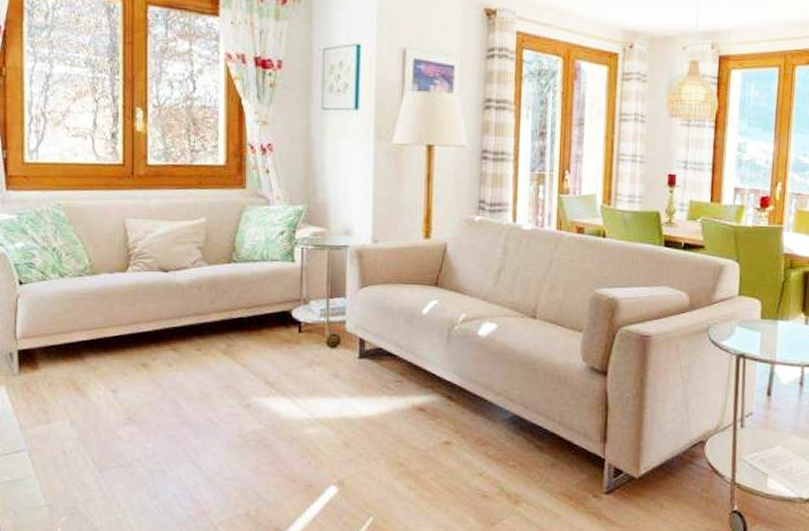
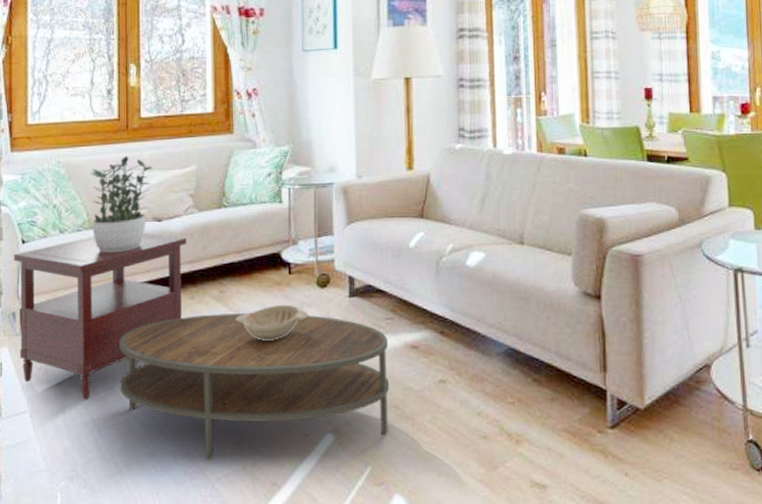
side table: none [10,281,194,442] -> present [13,233,187,400]
potted plant: none [91,203,160,300] -> present [89,155,153,253]
coffee table: none [122,366,396,505] -> present [119,313,390,461]
decorative bowl: none [243,361,317,395] -> present [236,304,308,341]

